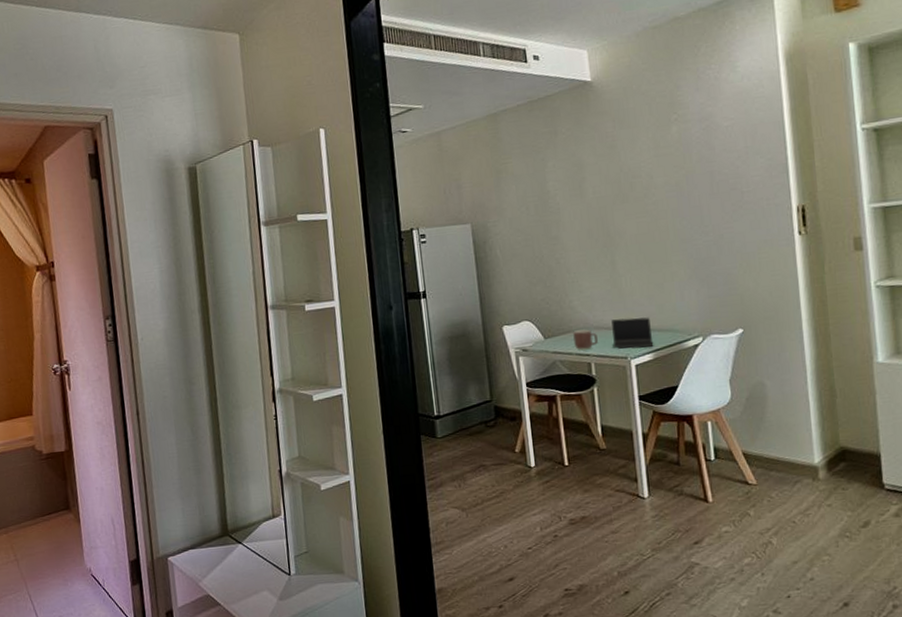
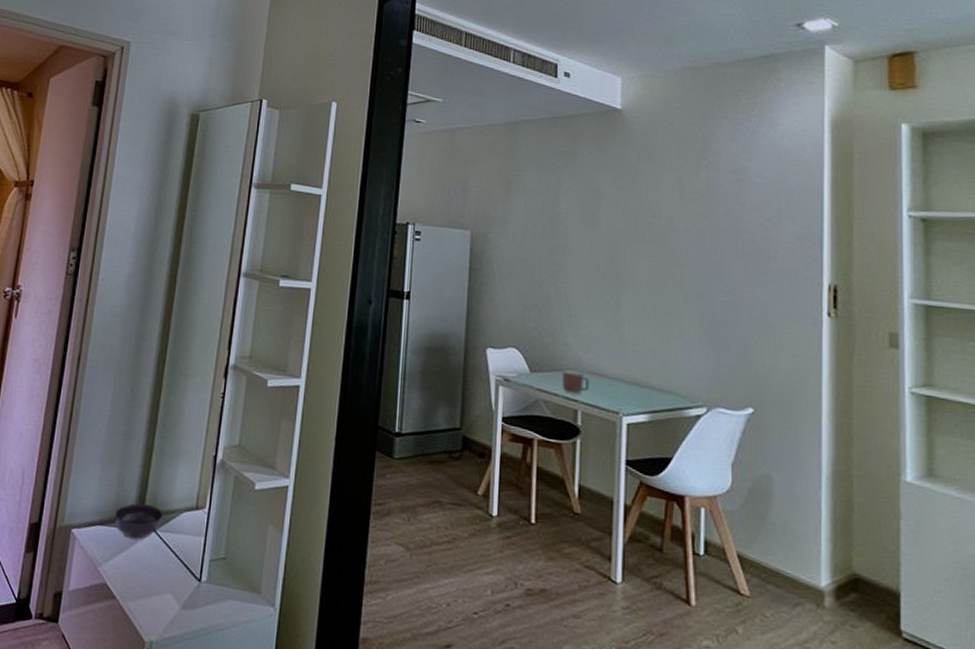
bowl: none [202,522,246,554] -> present [114,503,164,540]
laptop computer: present [611,317,654,349] -> none [605,367,651,407]

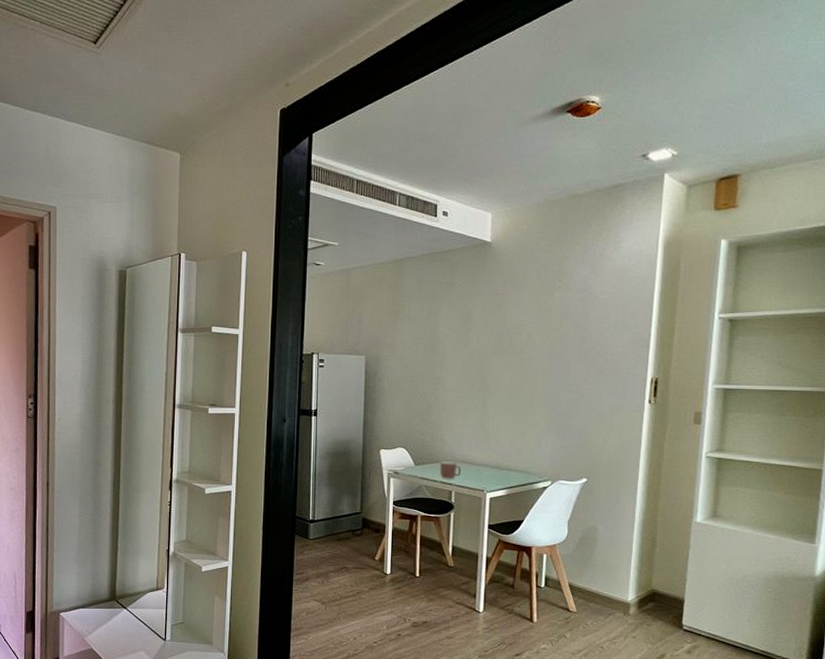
bowl: present [114,503,164,540] -> none [93,589,132,616]

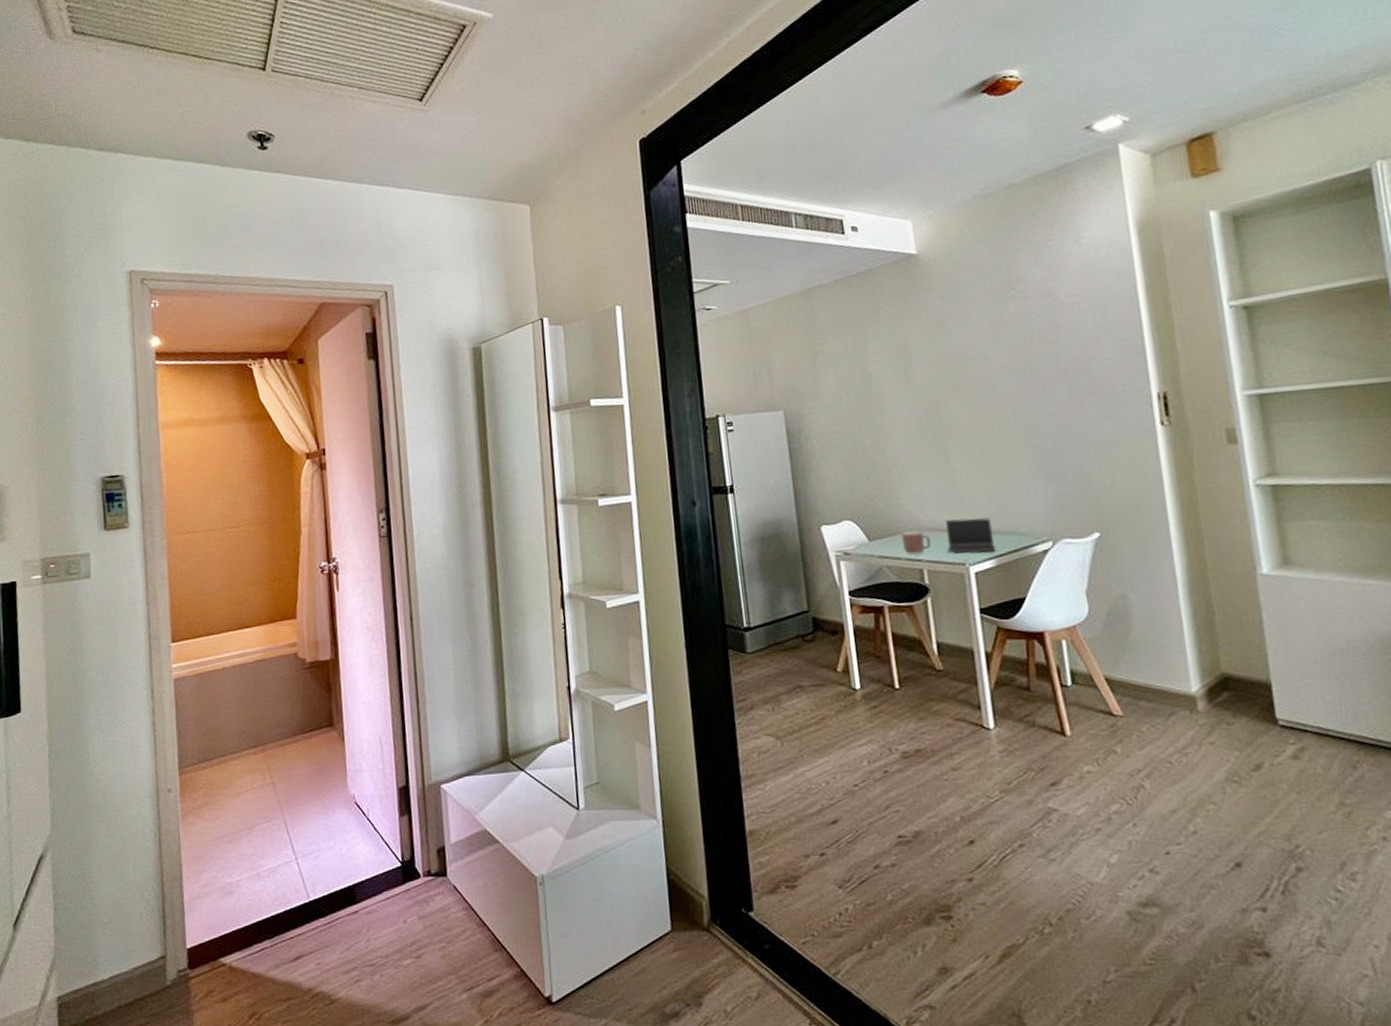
laptop computer: none [473,456,509,484] -> present [946,518,996,554]

